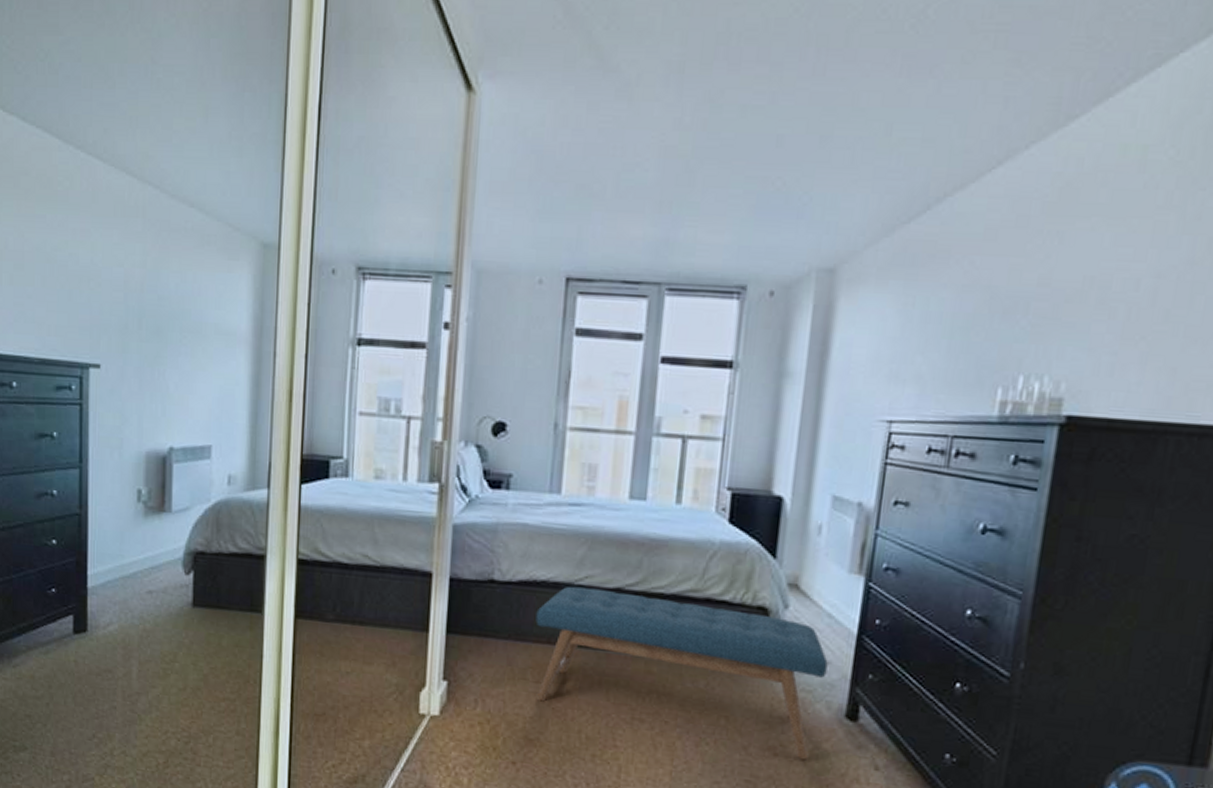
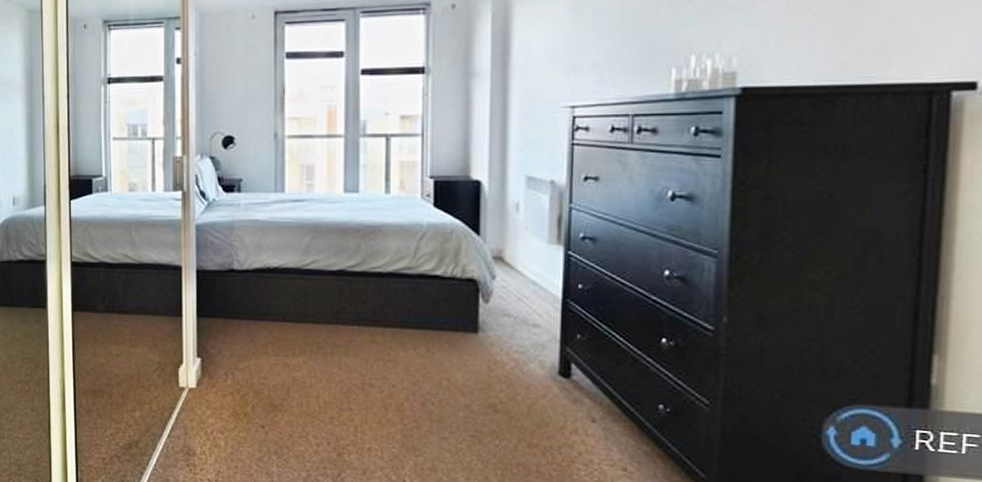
bench: present [536,586,828,760] -> none [272,271,537,415]

